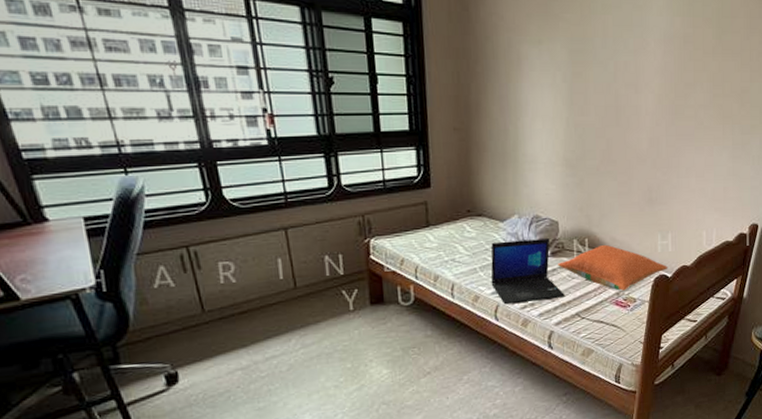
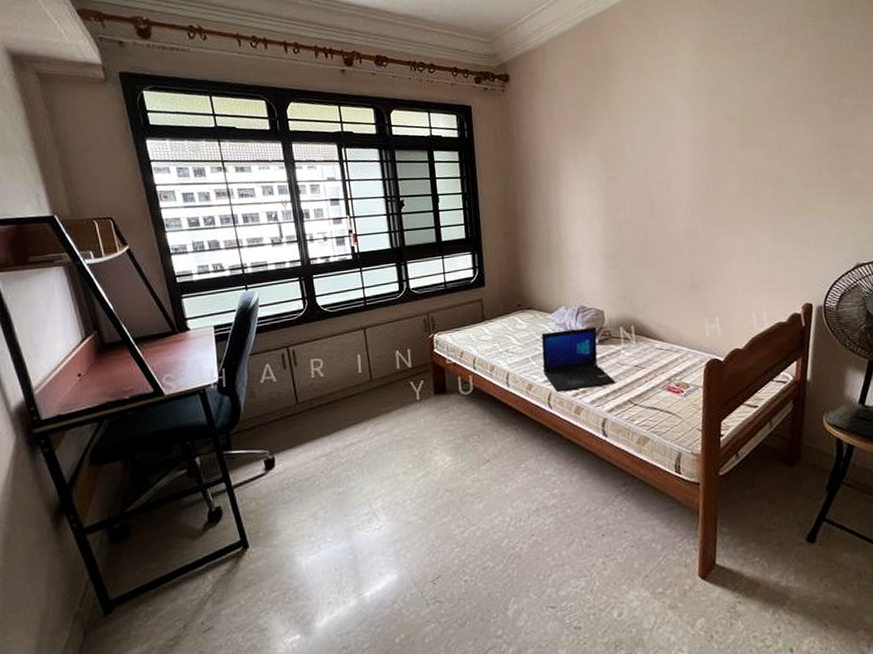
pillow: present [558,244,669,291] -> none [606,330,720,376]

